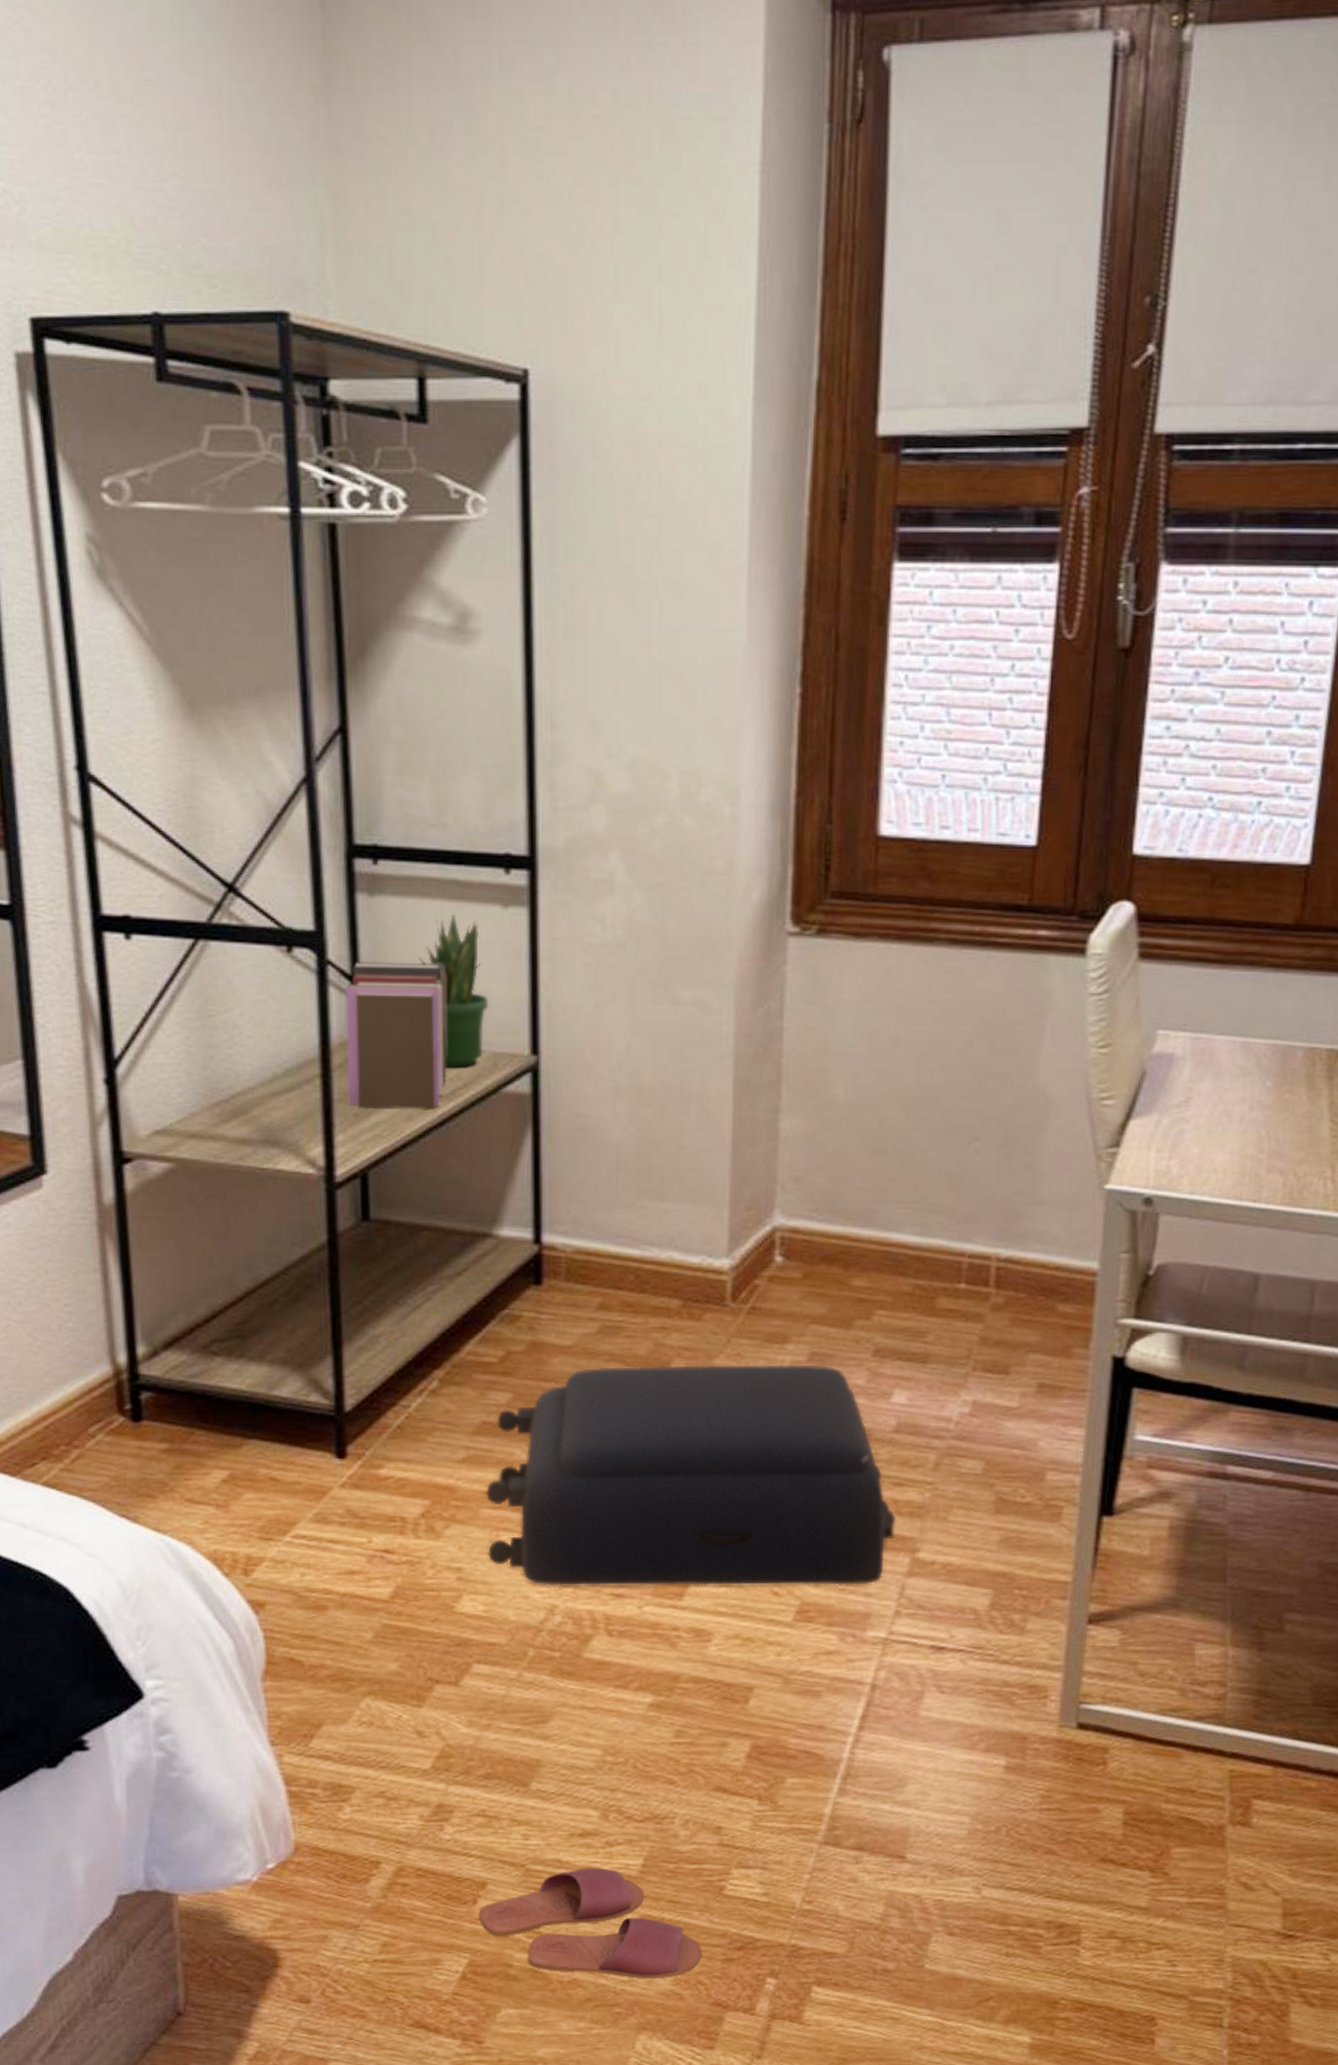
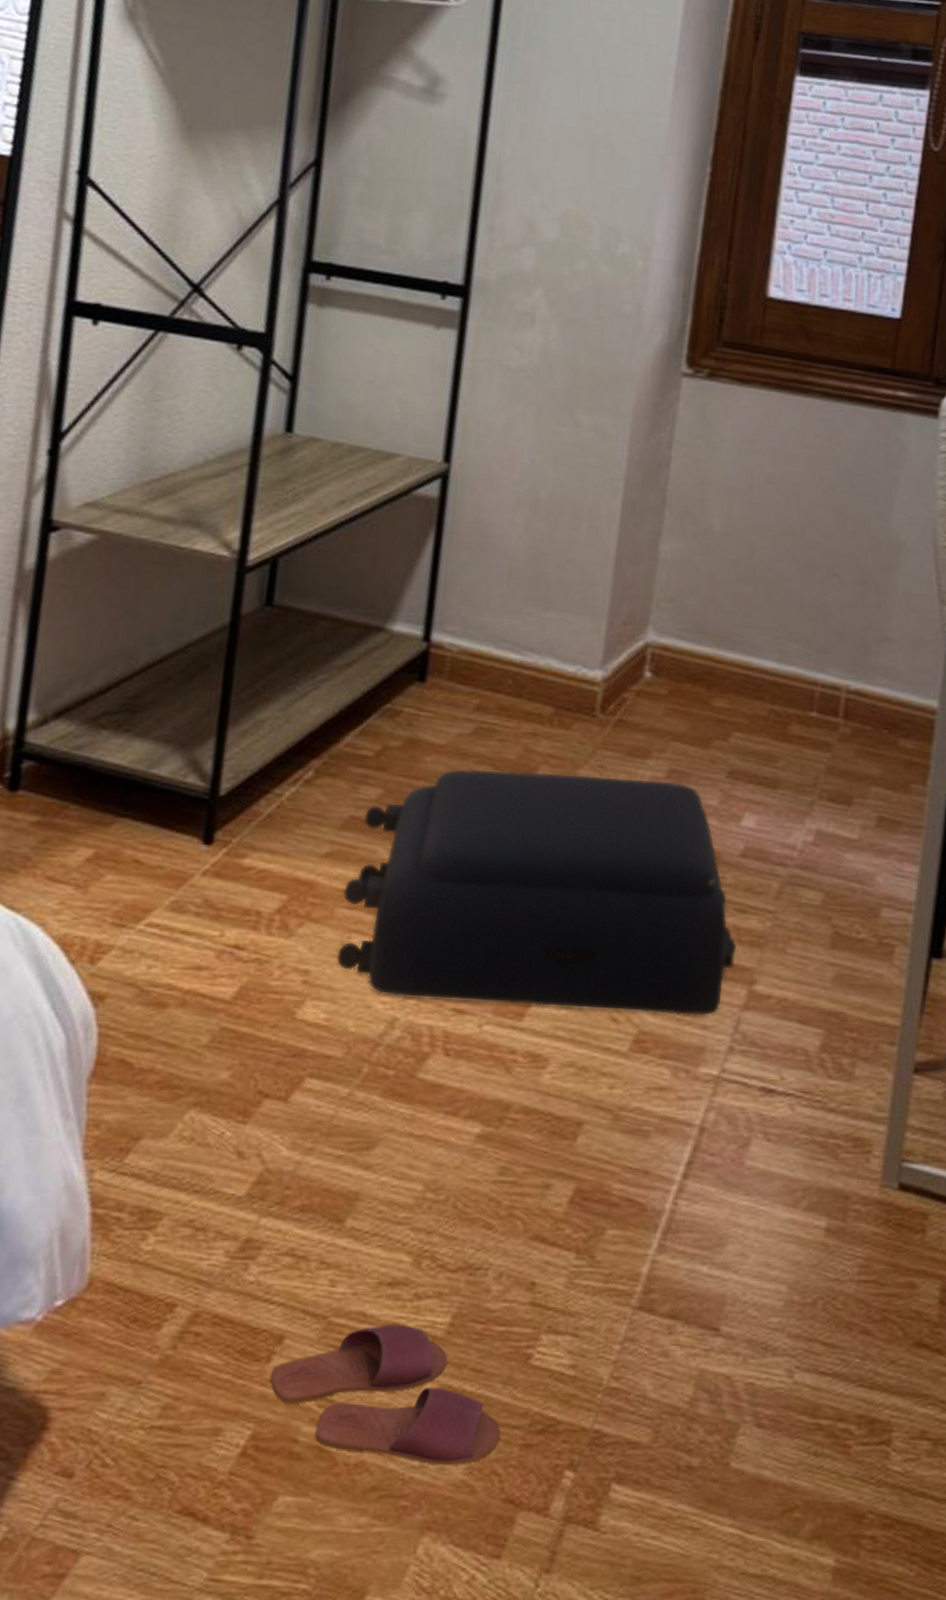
books: present [345,962,447,1109] -> none [270,364,376,504]
planter: present [418,913,489,1067] -> none [354,329,412,469]

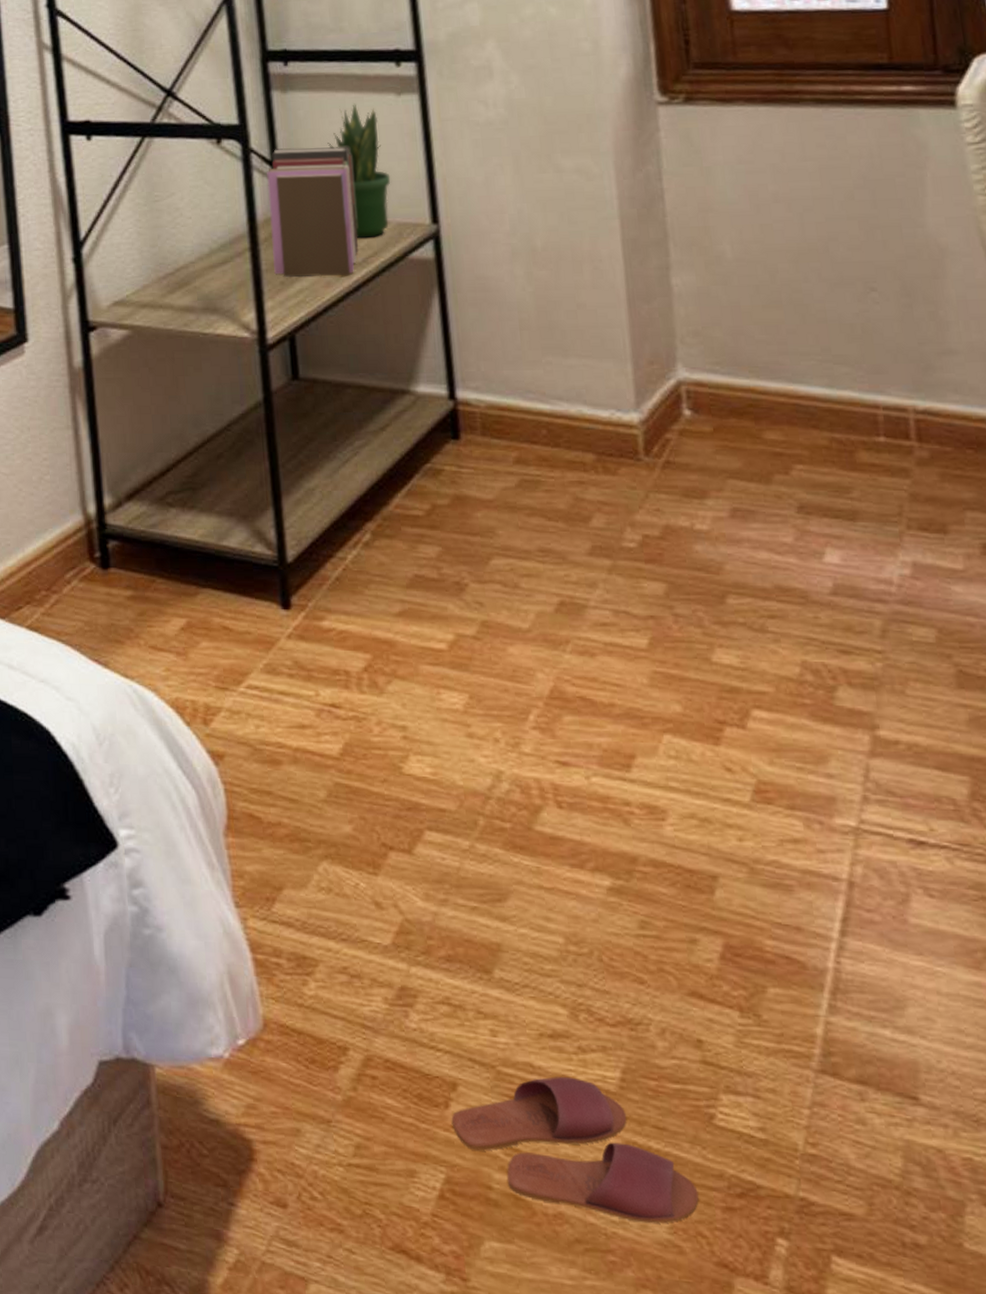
books: none [270,364,376,504] -> present [267,146,359,277]
suitcase: present [337,768,737,1016] -> none [423,520,849,764]
planter: none [354,329,412,469] -> present [327,103,391,238]

